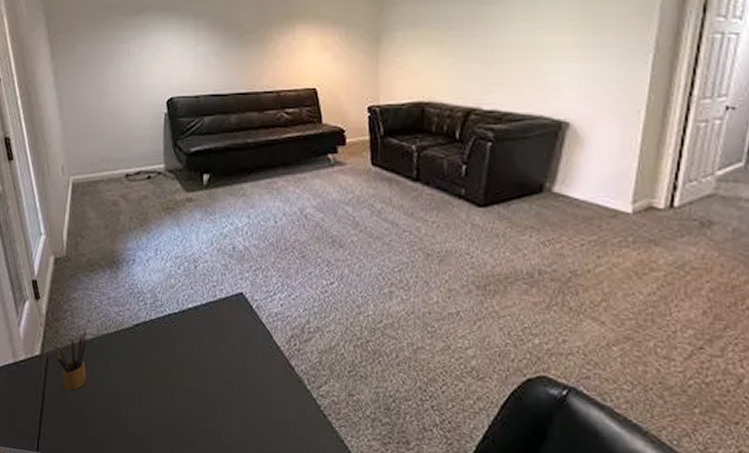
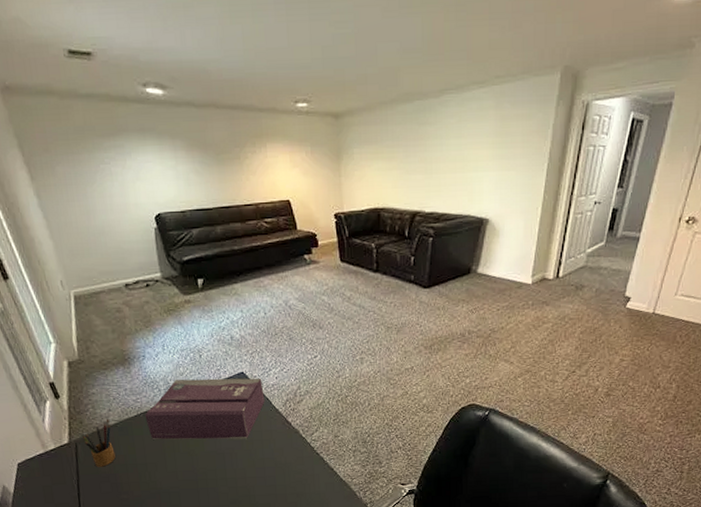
tissue box: none [125,293,265,381] -> present [145,378,265,440]

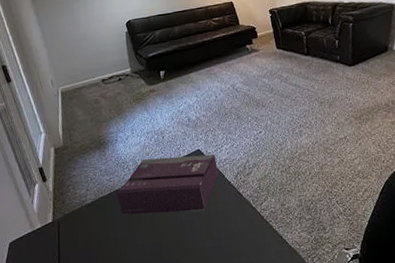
pencil box: present [83,419,116,467] -> none [64,198,91,244]

